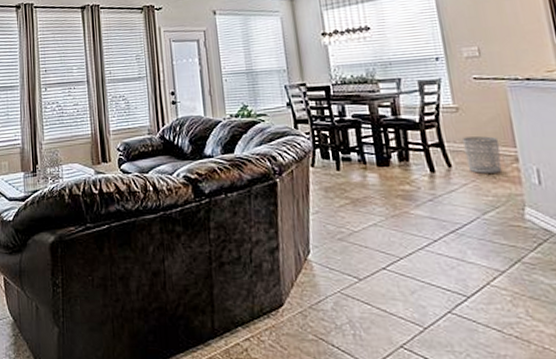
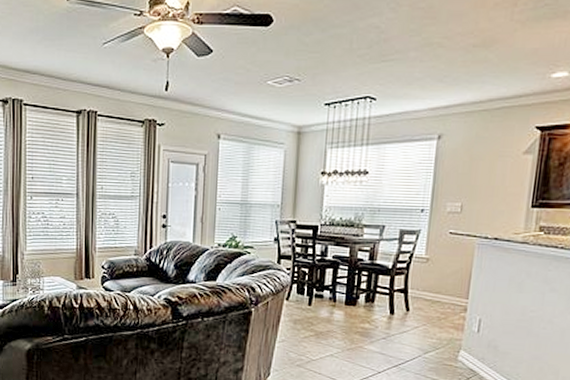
waste bin: present [463,136,503,173] -> none [423,286,454,320]

